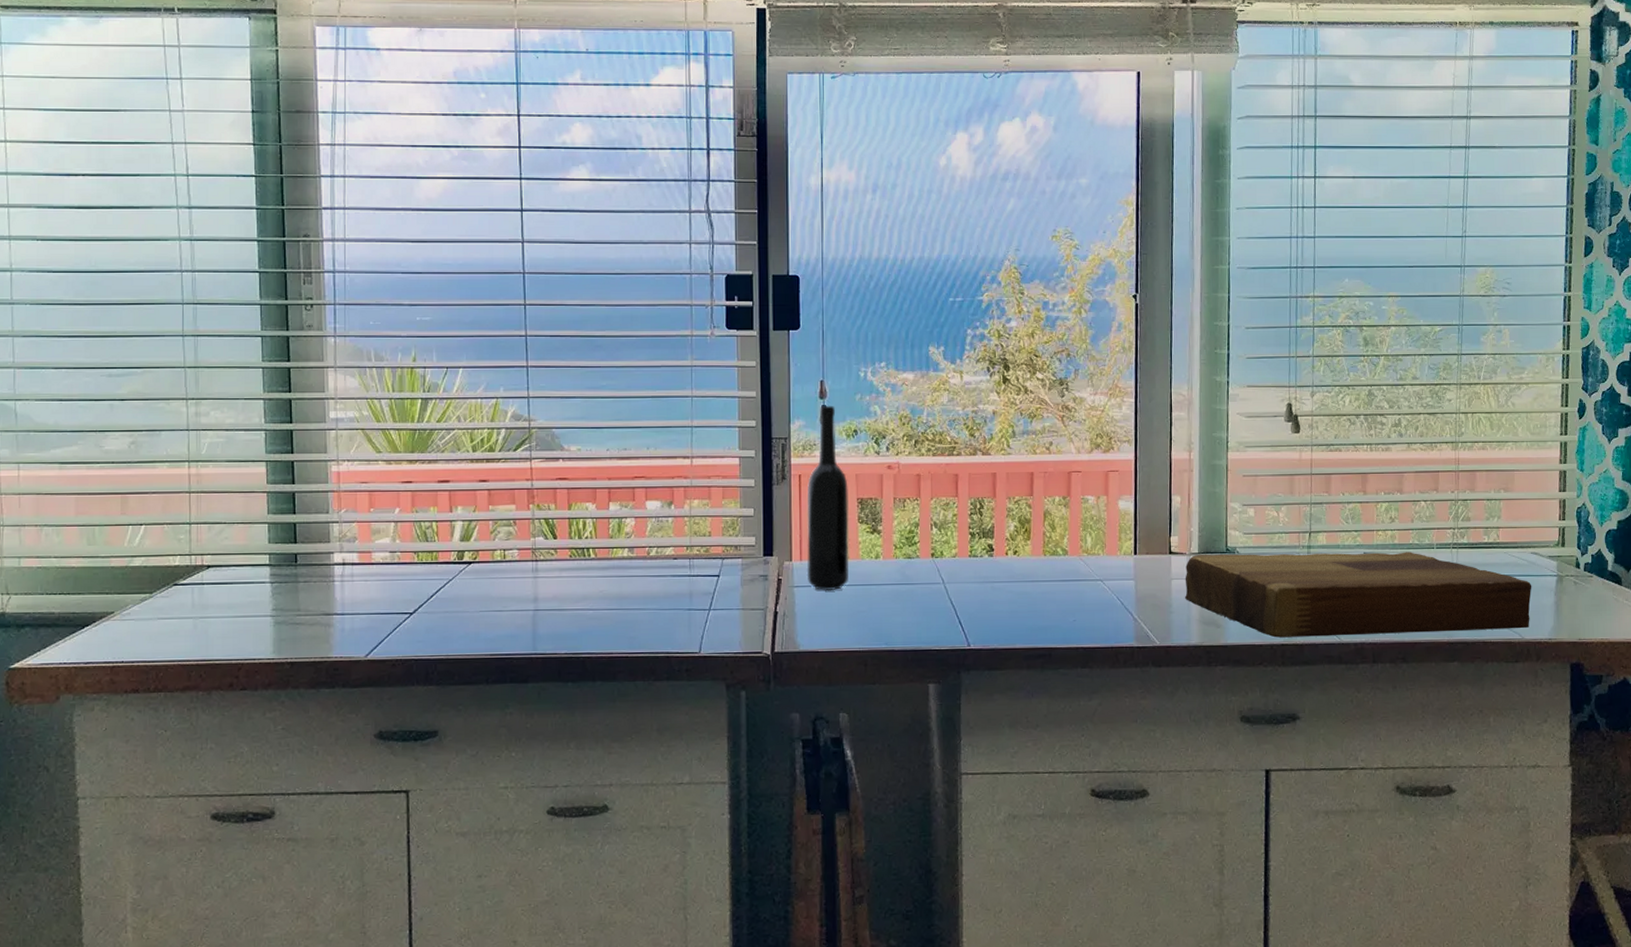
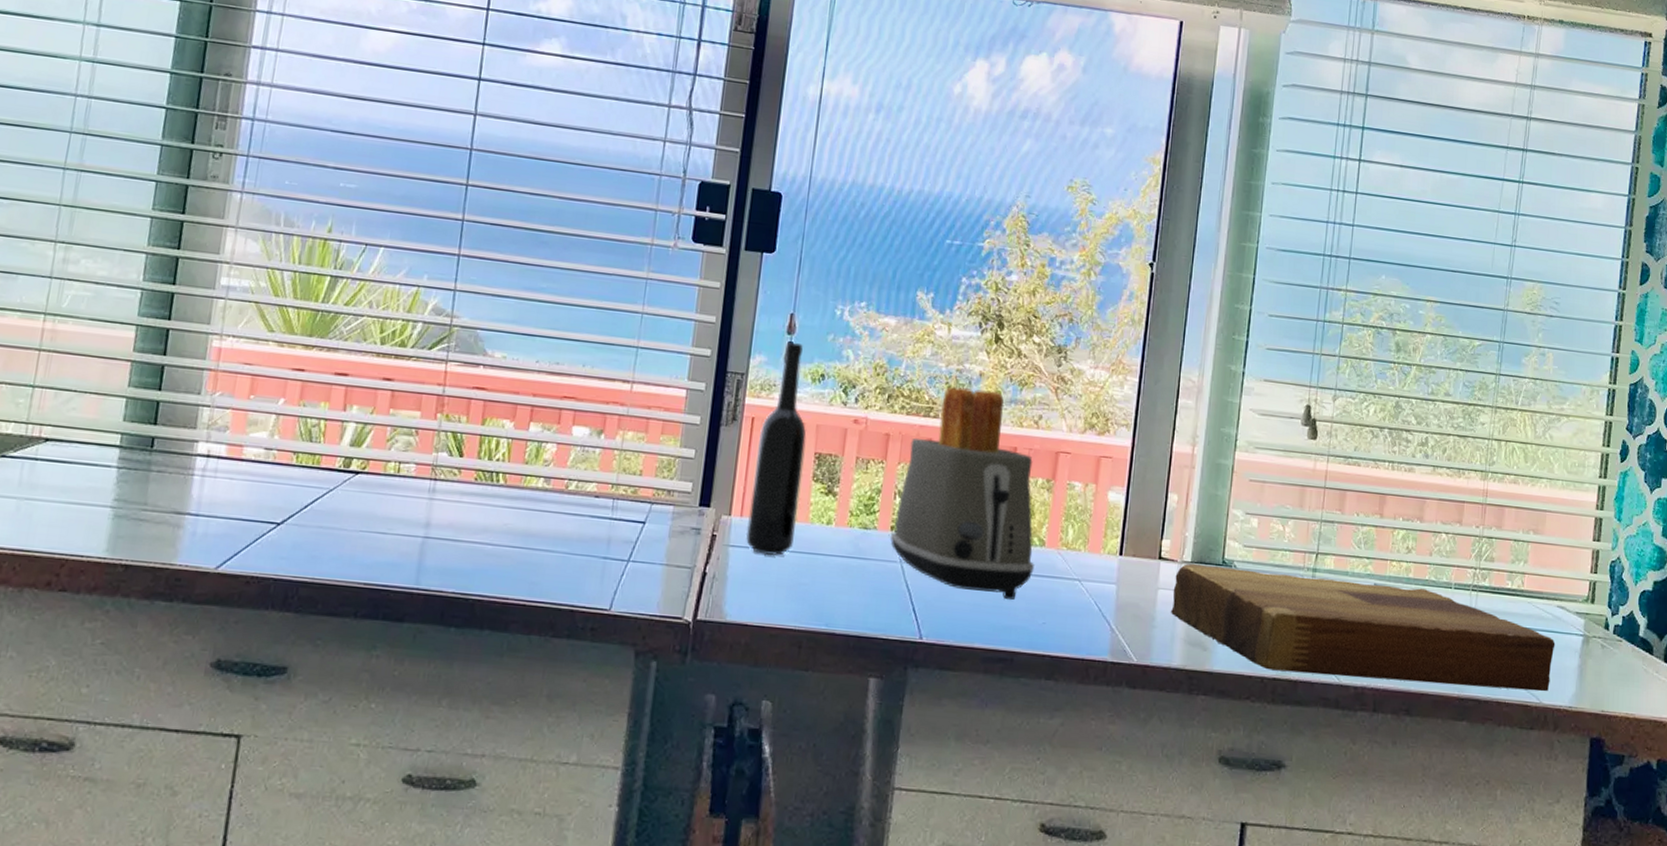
toaster: none [932,425,1060,604] -> present [890,386,1034,600]

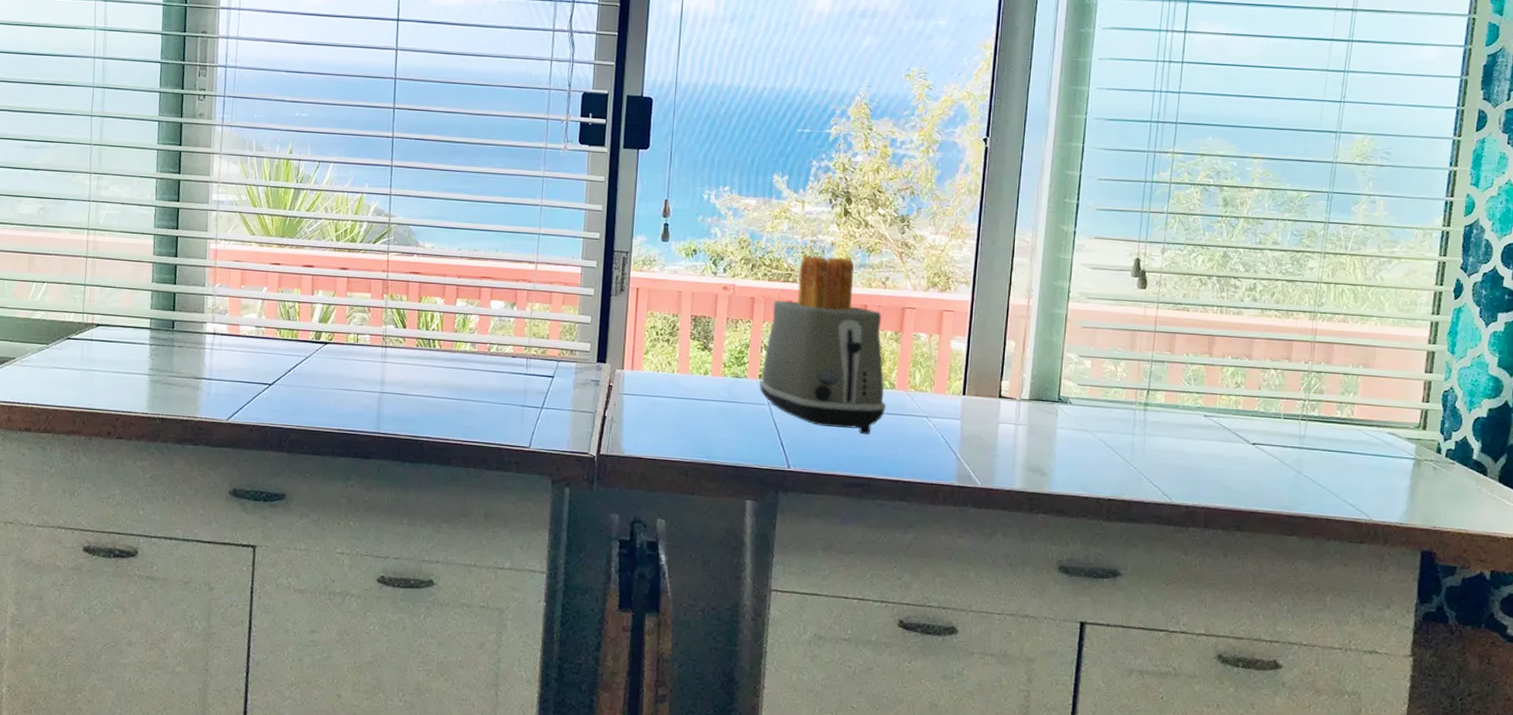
bottle: present [745,342,807,556] -> none [636,224,684,402]
cutting board: present [1171,563,1556,692] -> none [1011,400,1386,510]

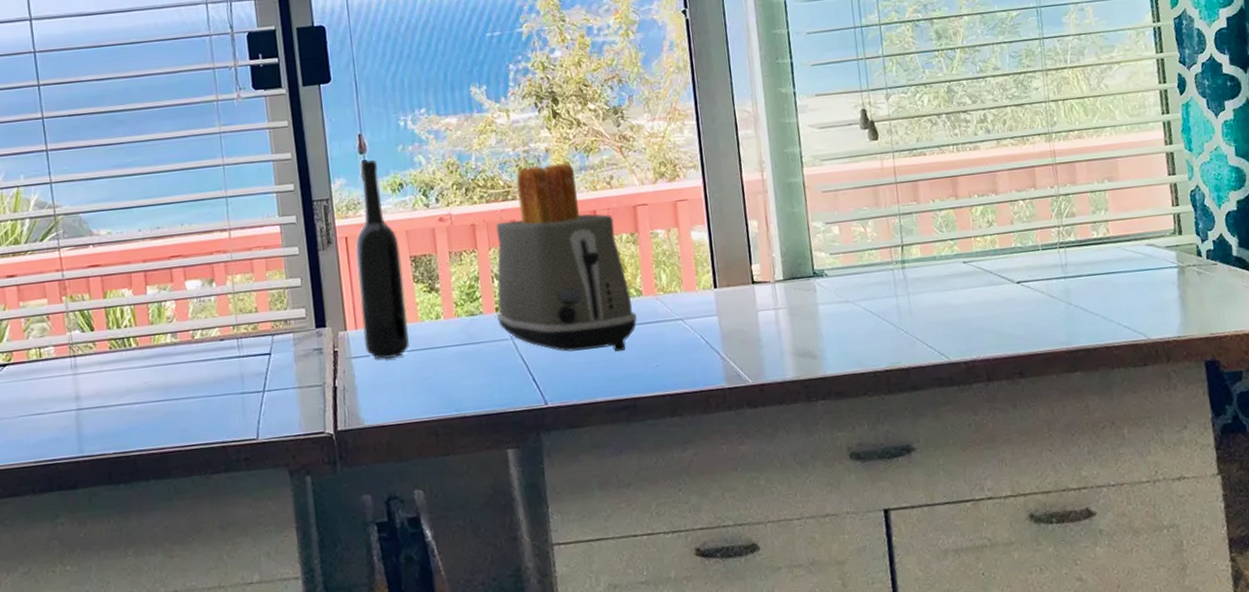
bottle: none [636,224,684,402] -> present [355,160,409,360]

